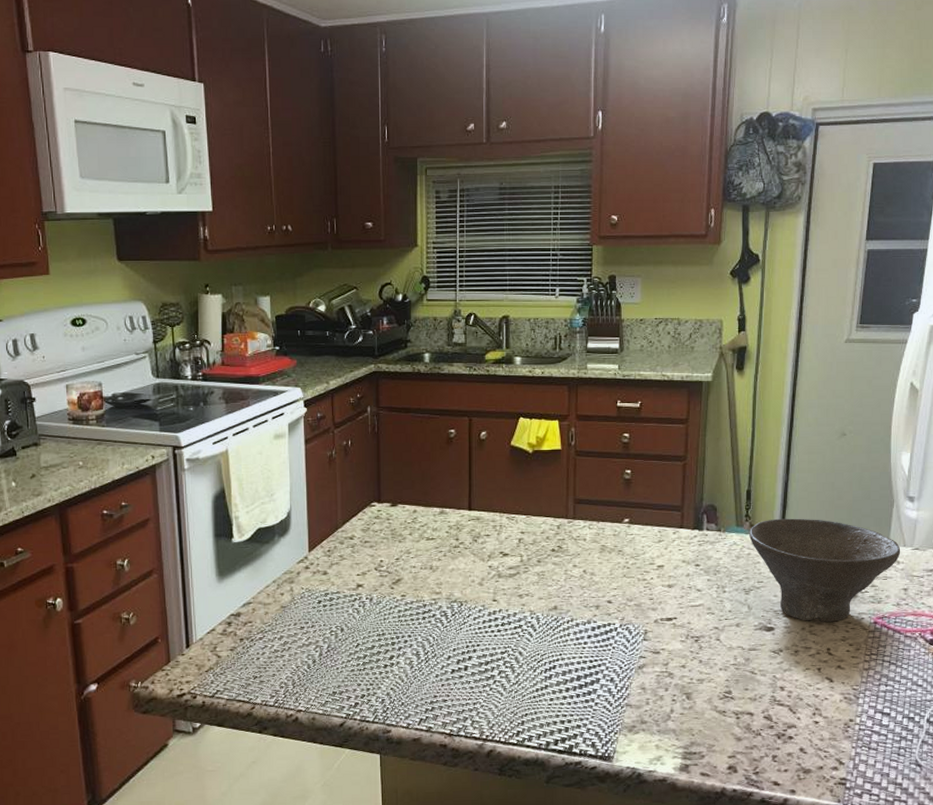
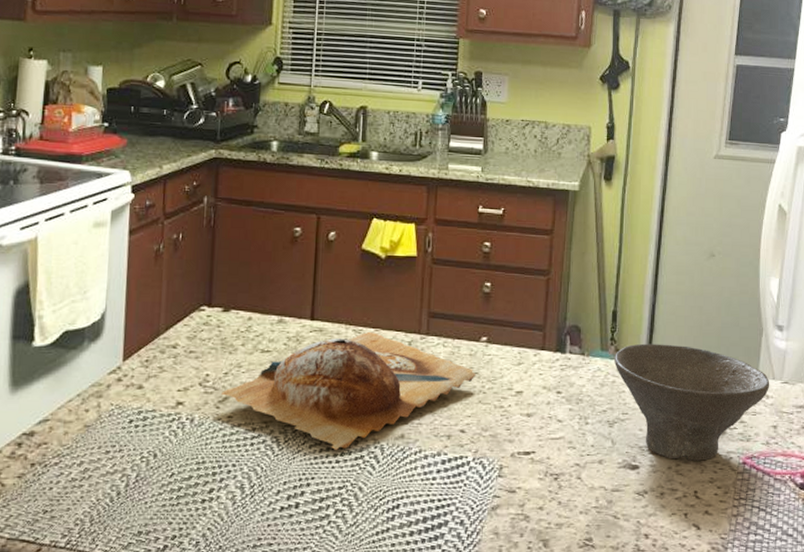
chopping board: none [393,518,620,622] -> present [220,331,476,451]

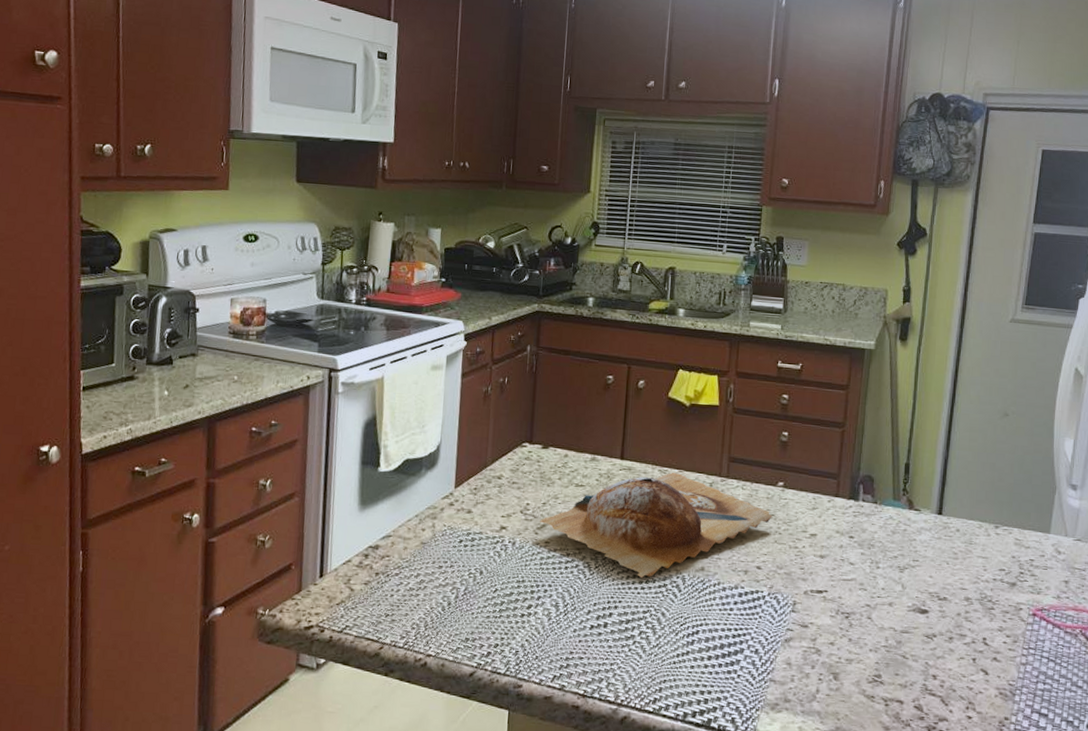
bowl: present [615,343,770,461] -> none [906,495,1062,610]

